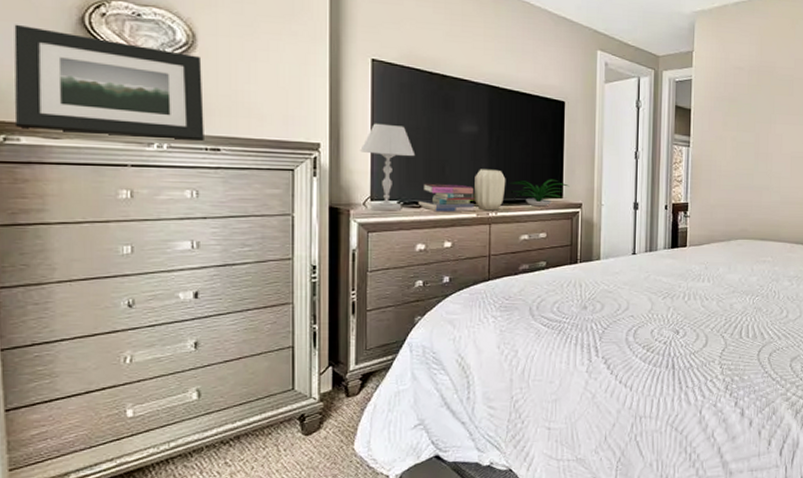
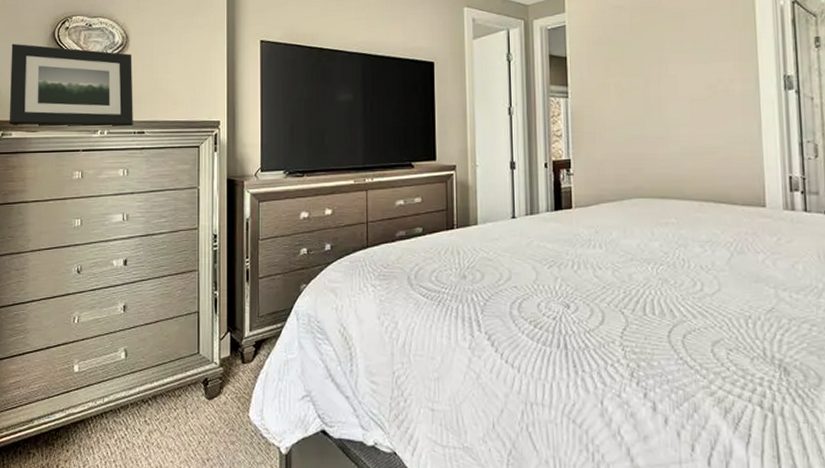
table lamp: present [360,123,416,213] -> none [252,98,298,182]
books: present [418,183,474,212] -> none [301,152,352,180]
vase: present [474,169,506,211] -> none [351,135,381,177]
plant: present [509,179,570,207] -> none [383,141,443,171]

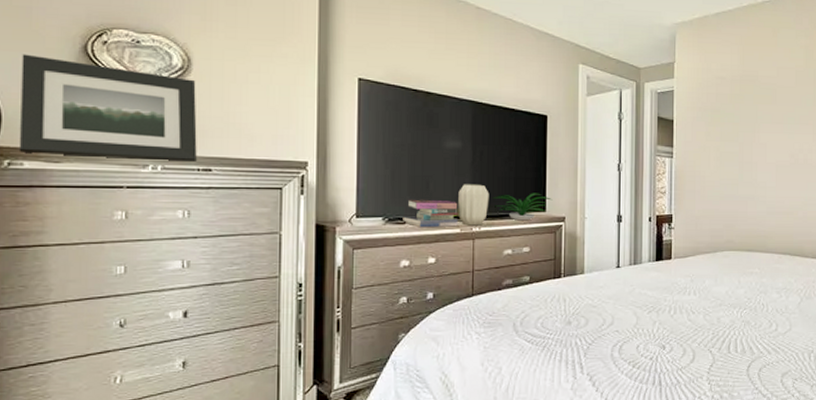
books: none [301,152,352,180] -> present [403,199,458,228]
vase: none [351,135,381,177] -> present [458,184,489,226]
plant: none [383,141,443,171] -> present [492,193,553,221]

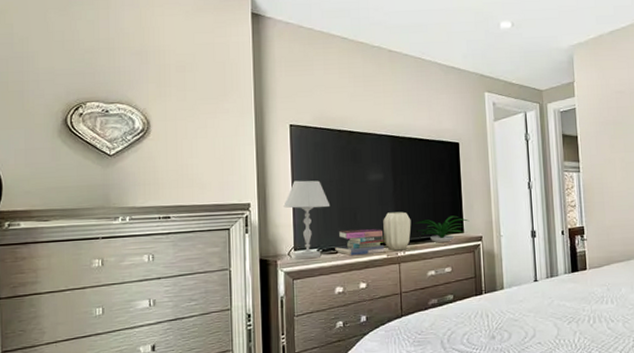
picture frame: present [18,54,197,162] -> none [16,130,158,215]
table lamp: none [346,141,400,229] -> present [283,180,331,260]

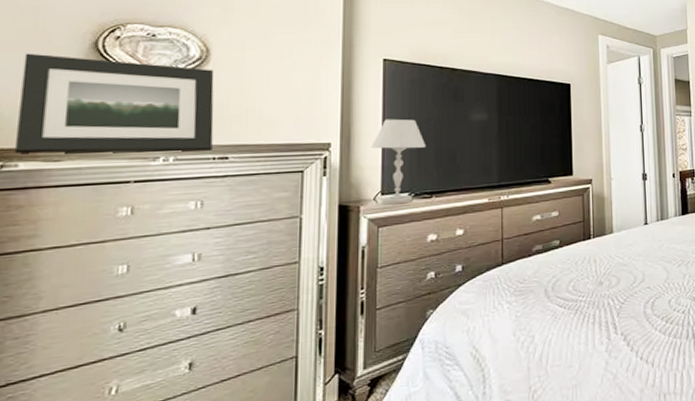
picture frame: none [16,130,158,215] -> present [14,53,215,154]
books: present [335,229,385,256] -> none [429,171,486,201]
vase: present [383,211,411,251] -> none [485,153,517,195]
plant: present [414,215,470,243] -> none [519,158,579,186]

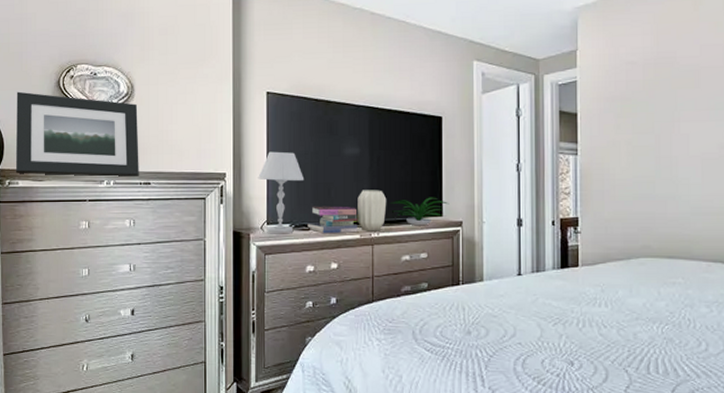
books: none [429,171,486,201] -> present [307,206,358,234]
vase: none [485,153,517,195] -> present [357,190,387,231]
plant: none [519,158,579,186] -> present [389,197,449,226]

